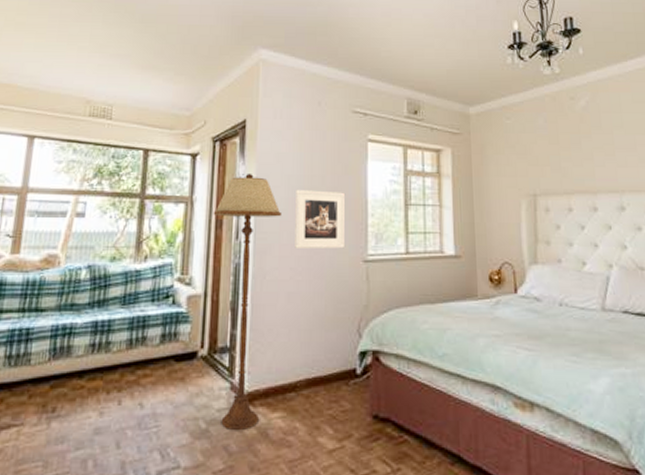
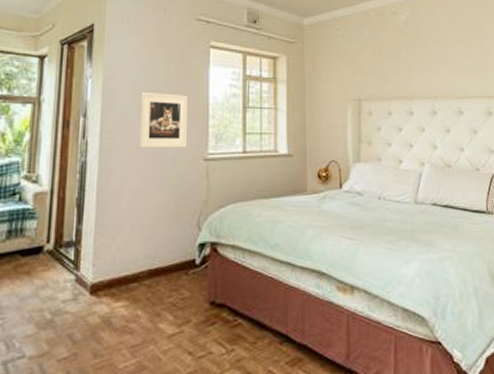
floor lamp: present [213,174,283,430] -> none [60,76,128,319]

